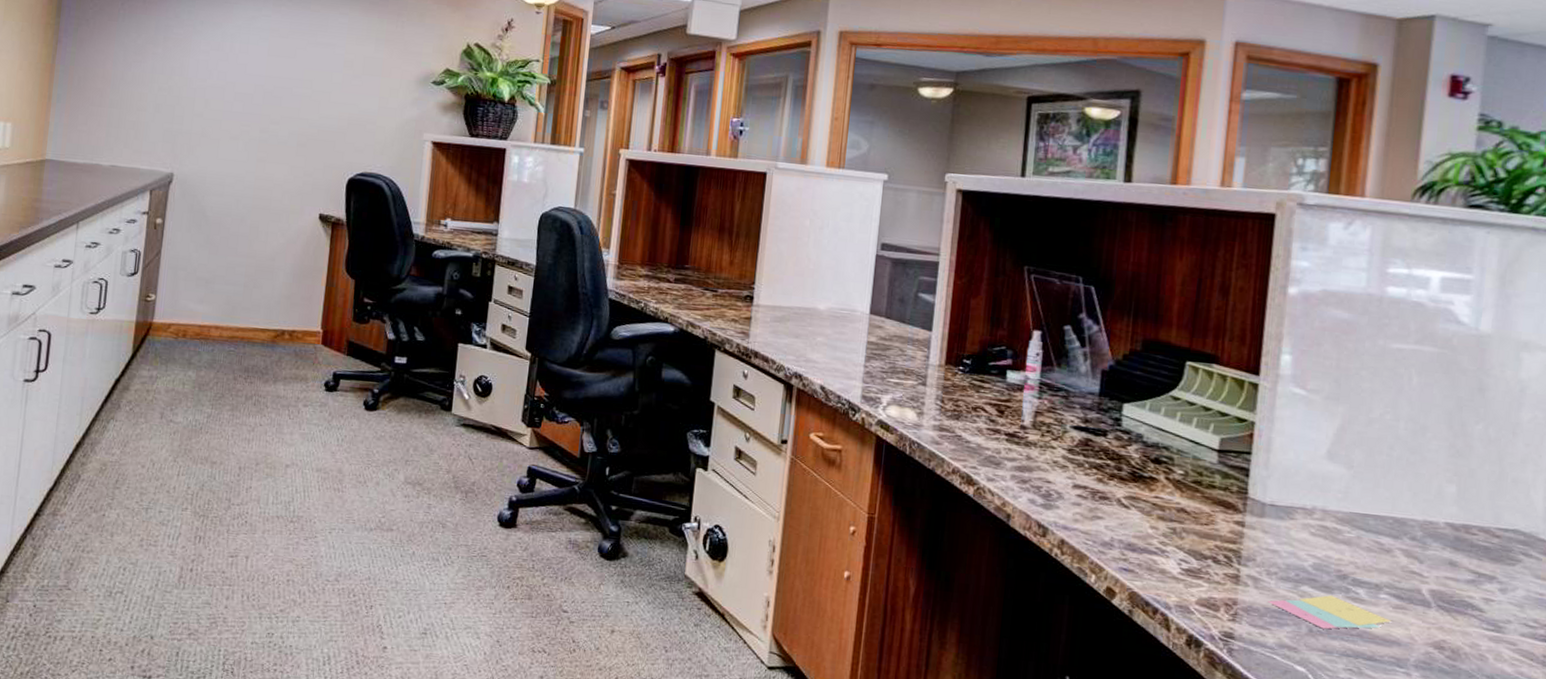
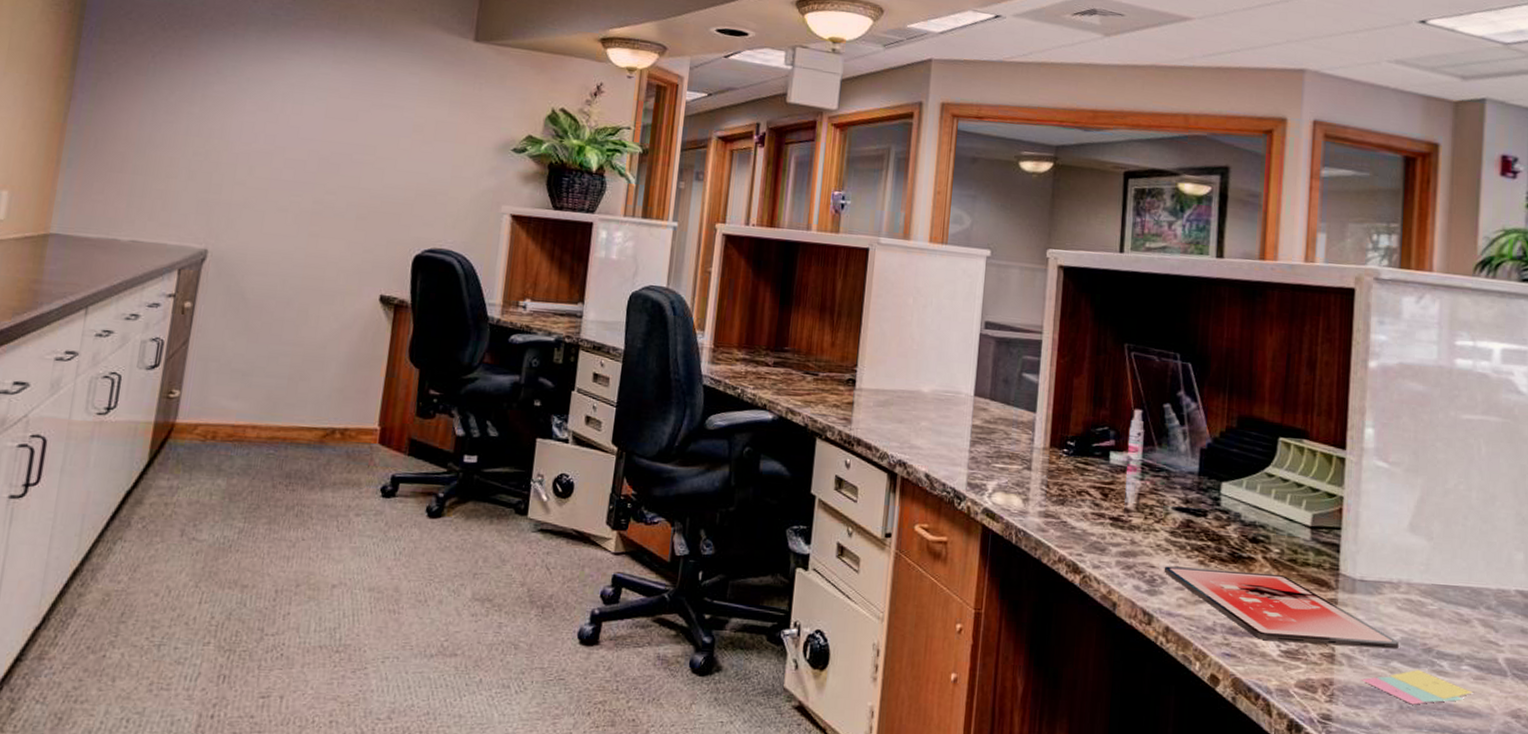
tablet: none [1060,482,1311,574] -> present [1164,566,1399,649]

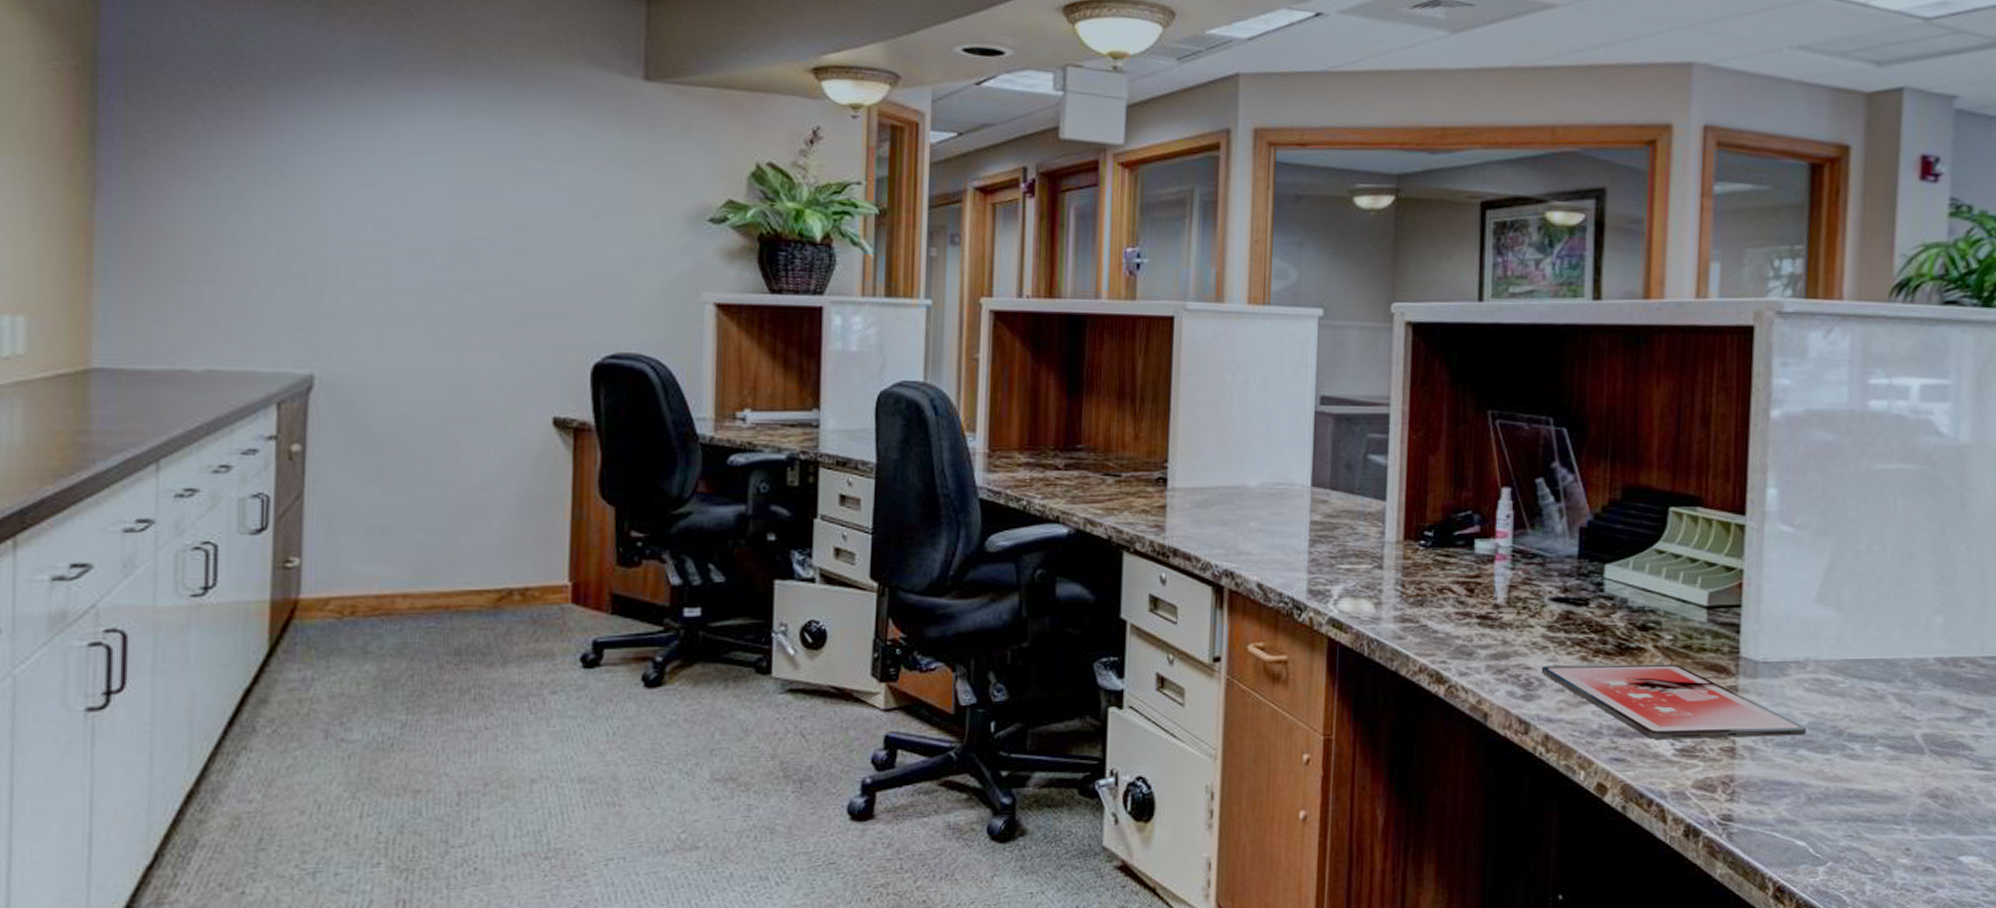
sticky notes: present [1361,670,1473,705] -> none [1765,756,1887,795]

